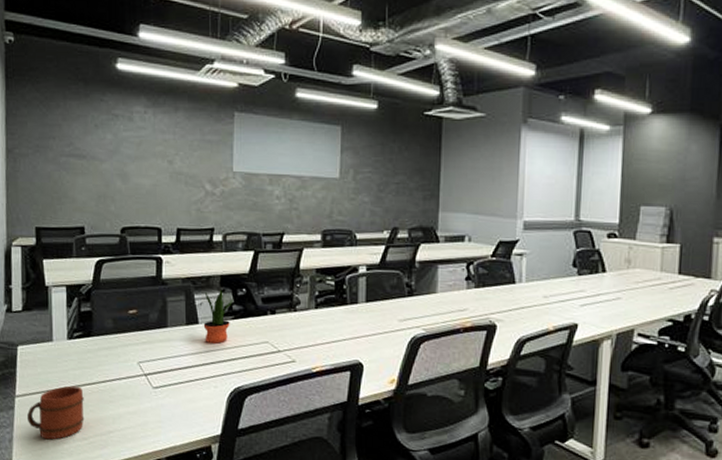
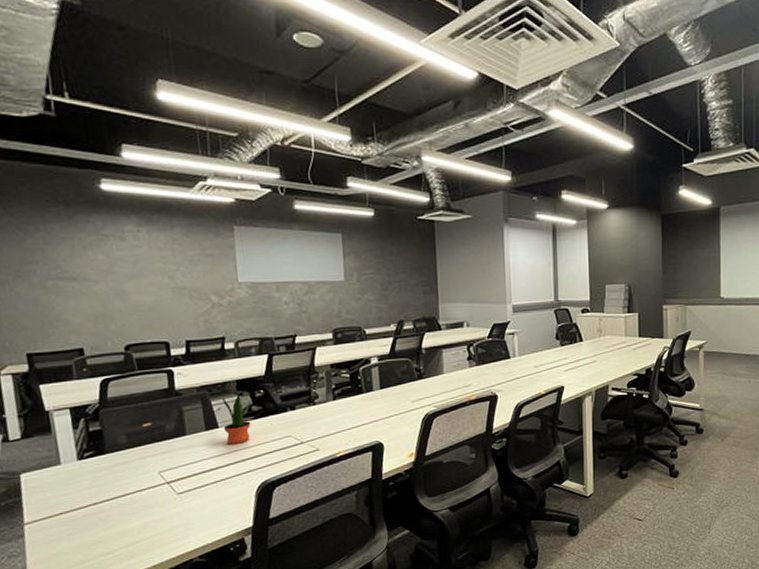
mug: present [26,386,85,440] -> none [40,504,107,561]

